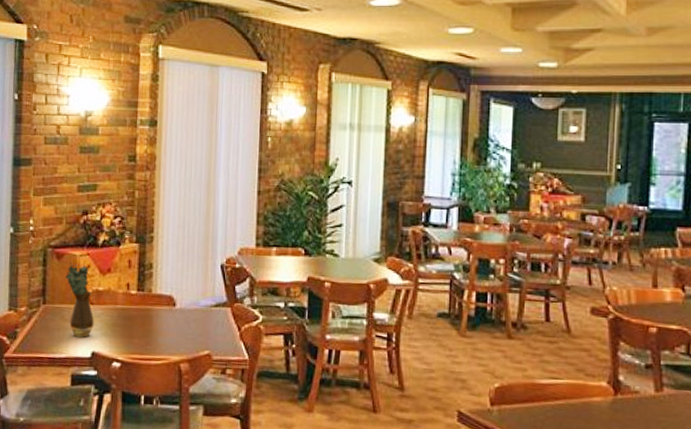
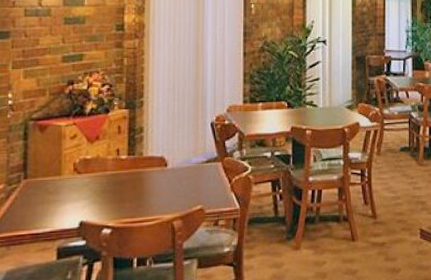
vase: present [65,262,94,338] -> none [49,133,82,209]

